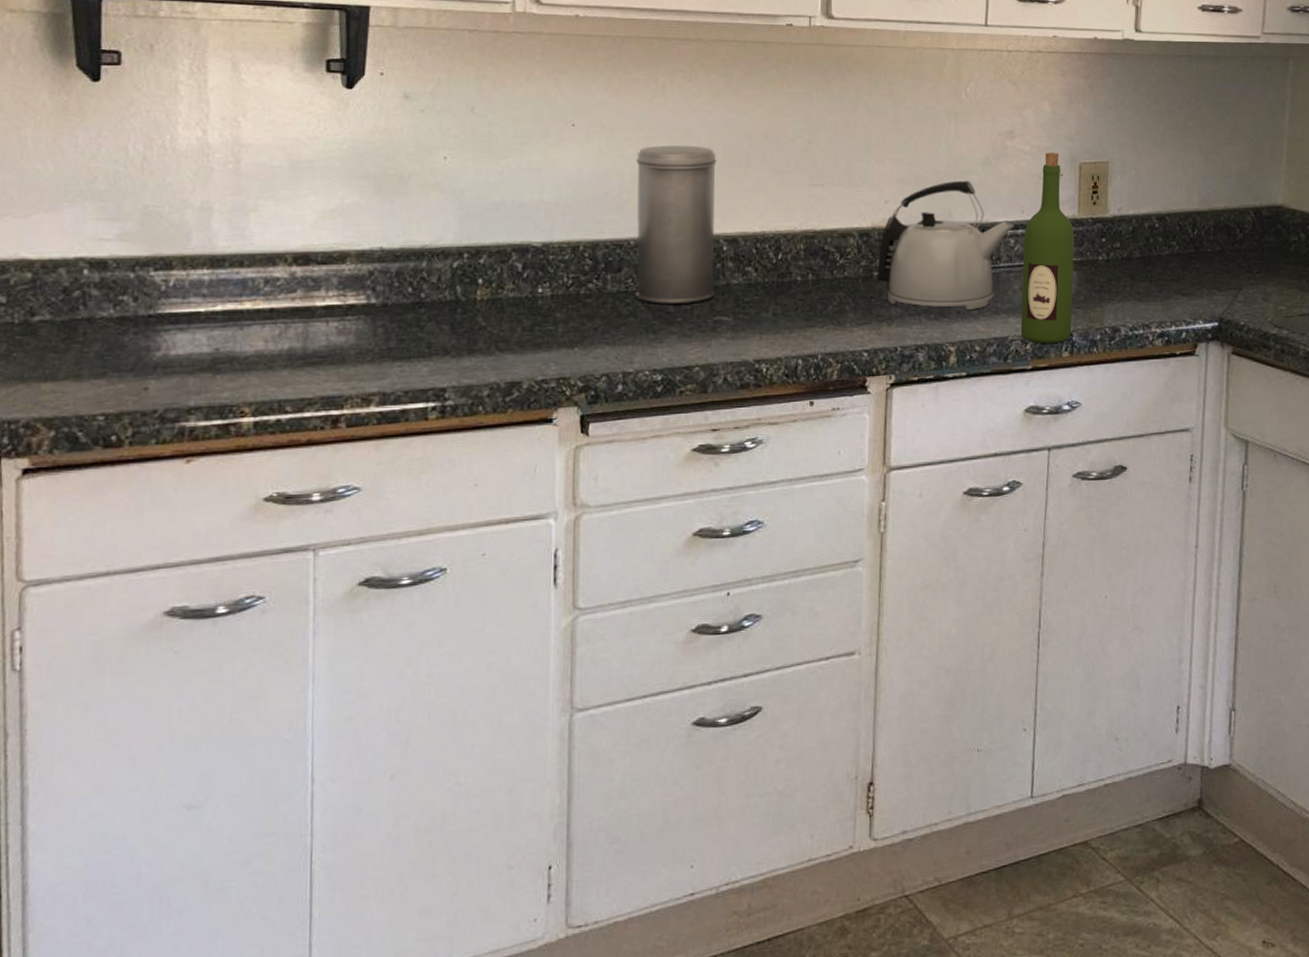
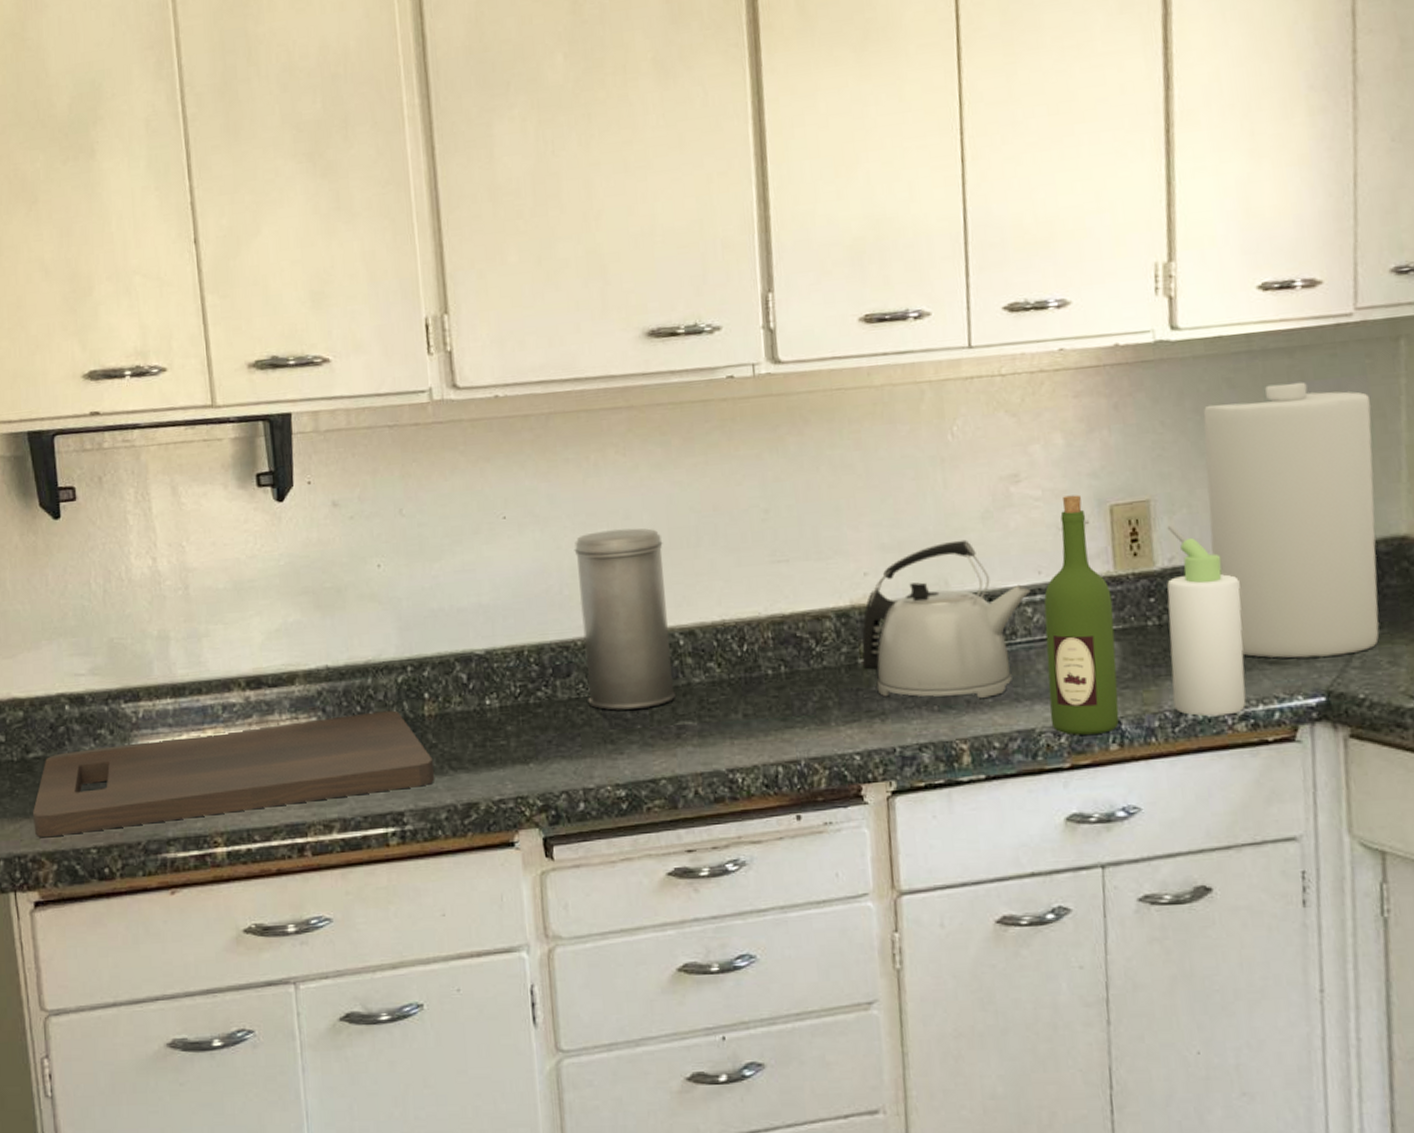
cutting board: none [30,293,481,403] -> present [32,710,435,838]
bottle: none [1112,183,1167,333] -> present [1167,525,1246,716]
paper towel holder: none [1149,83,1266,292] -> present [1203,382,1379,658]

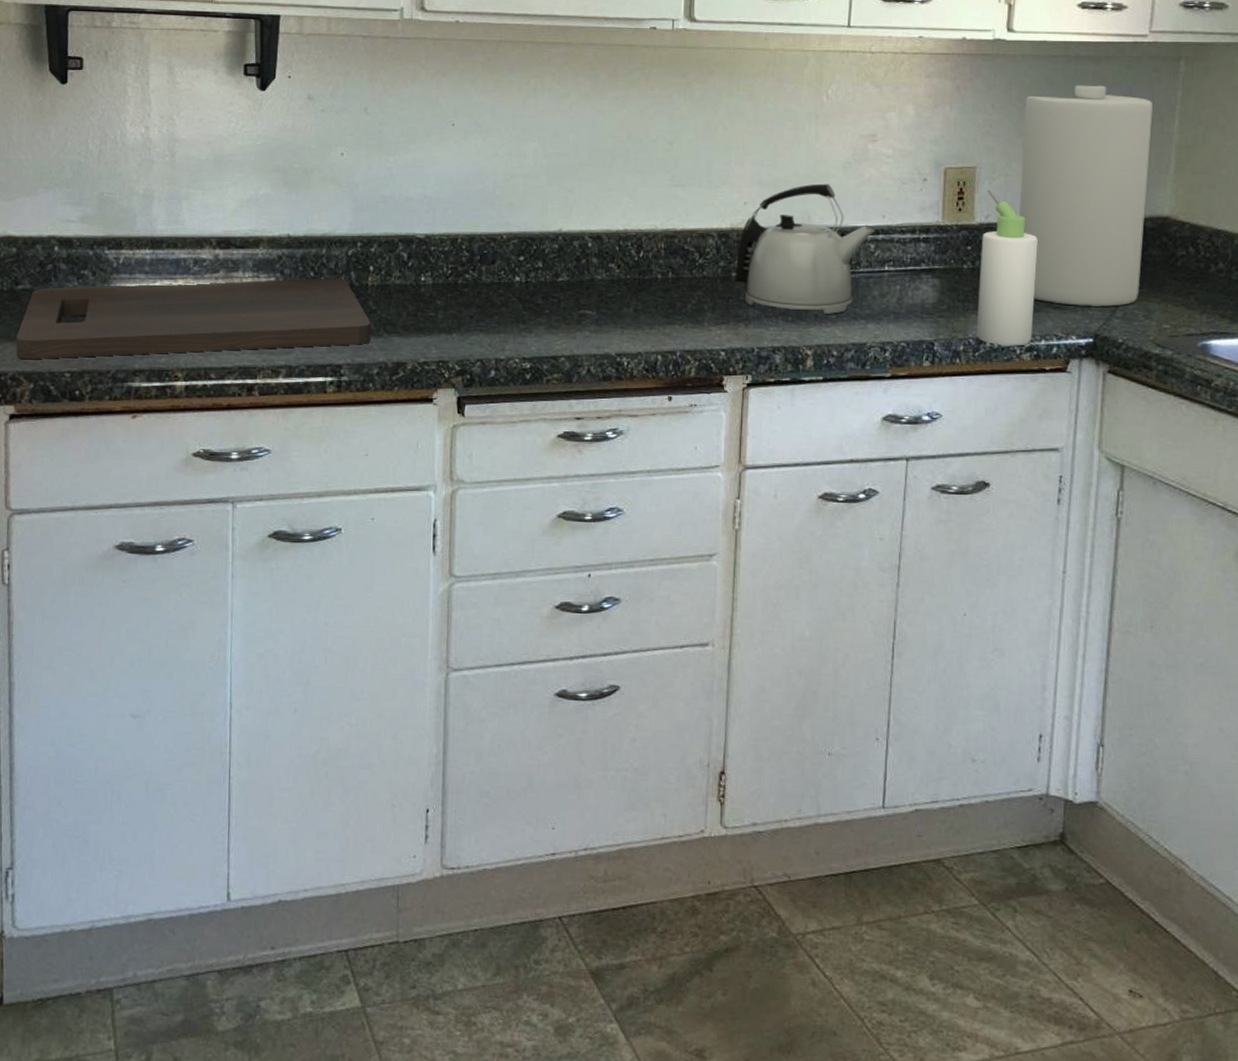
canister: present [574,528,677,711] -> none [507,145,583,297]
wine bottle: present [1044,495,1119,736] -> none [879,156,938,352]

